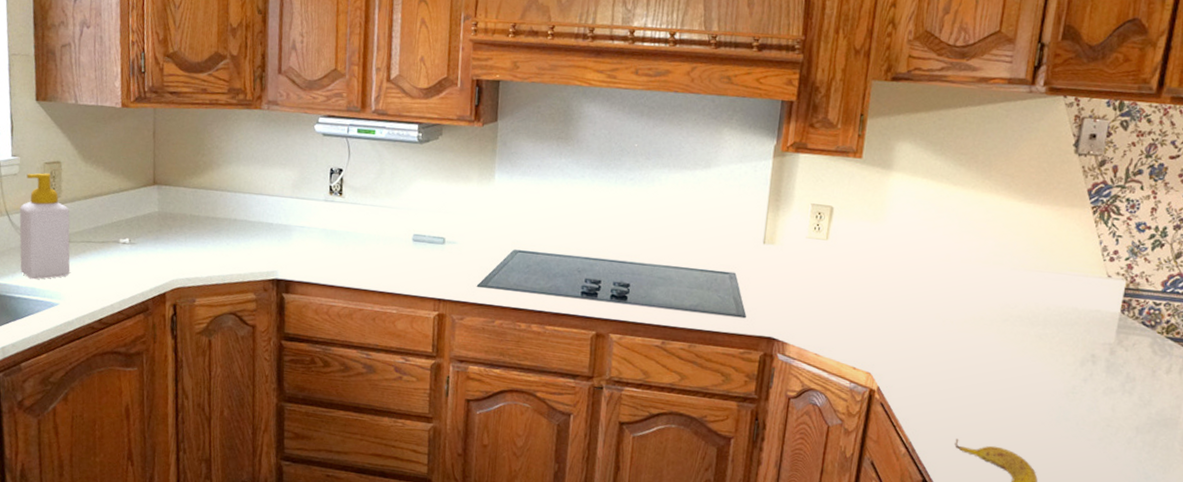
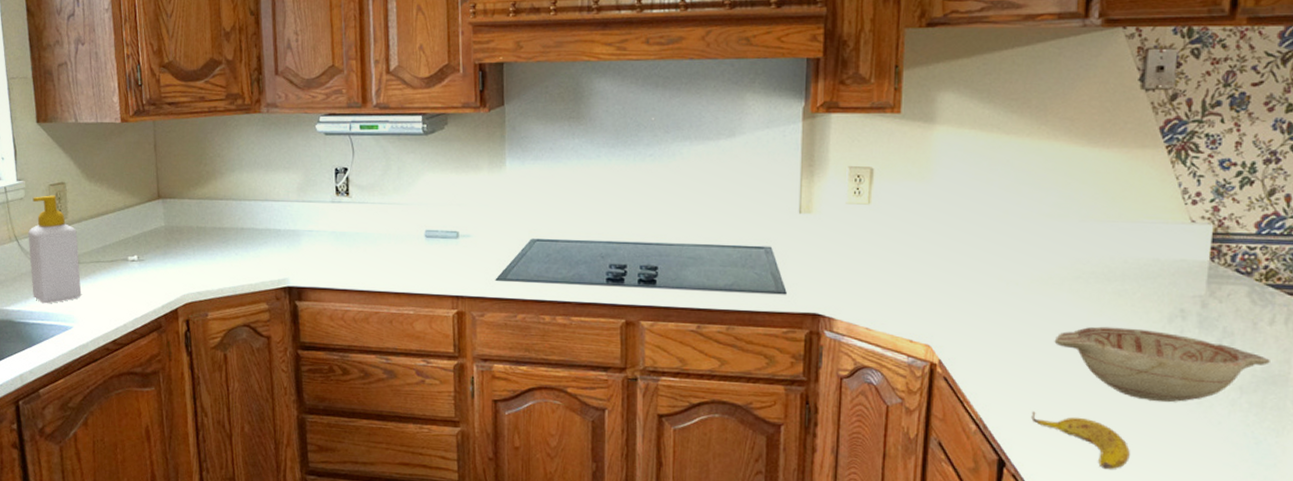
decorative bowl: none [980,365,1164,438] -> present [1054,326,1270,402]

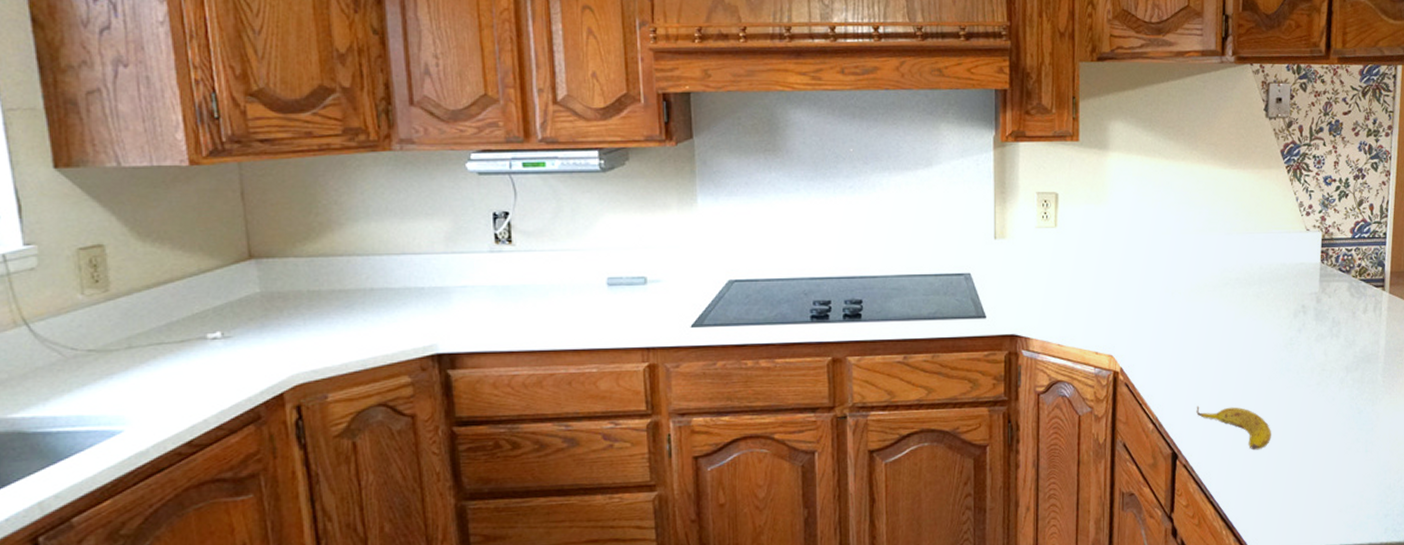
soap bottle: present [28,195,82,304] -> none [45,262,136,405]
decorative bowl: present [1054,326,1270,402] -> none [1211,324,1365,386]

